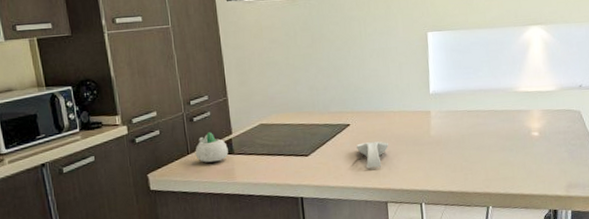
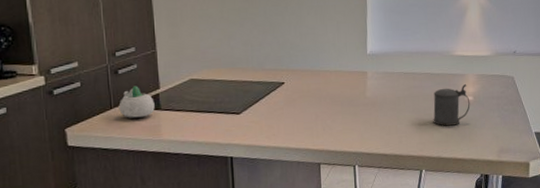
spoon rest: present [356,141,388,169] -> none [291,101,323,129]
beer stein: none [498,120,536,163] -> present [433,84,470,126]

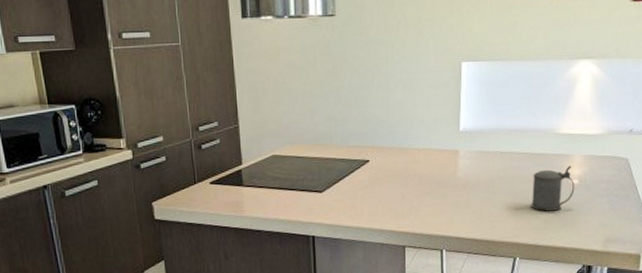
succulent planter: present [118,86,155,118] -> none [202,161,237,194]

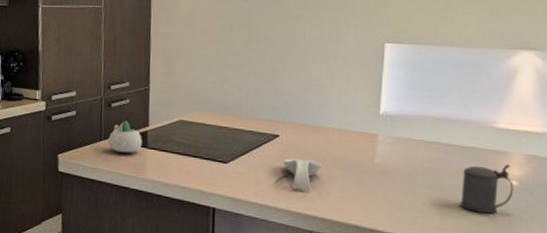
succulent planter: none [202,161,237,194] -> present [108,120,142,153]
spoon rest: none [375,180,410,209] -> present [284,159,321,190]

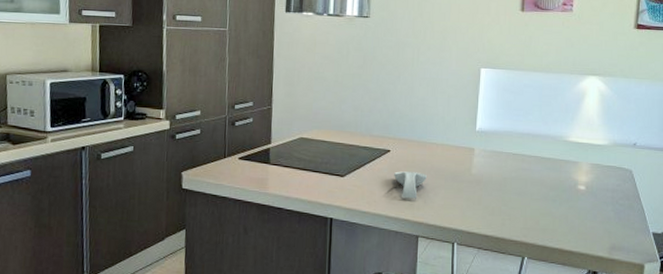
succulent planter: present [108,120,142,153] -> none [231,138,265,169]
beer stein: present [460,165,514,214] -> none [540,172,582,214]

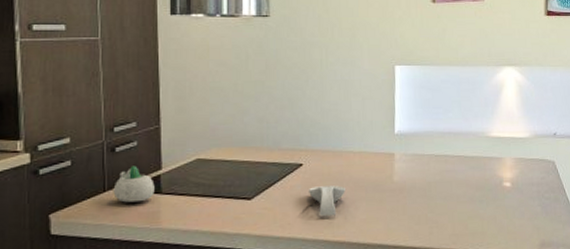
succulent planter: none [231,138,265,169] -> present [113,165,155,203]

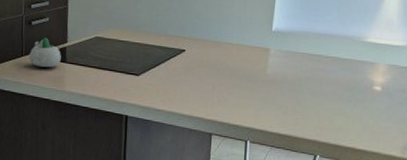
spoon rest: present [309,185,345,217] -> none [189,71,221,98]

